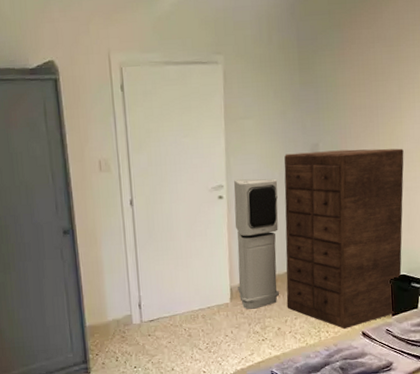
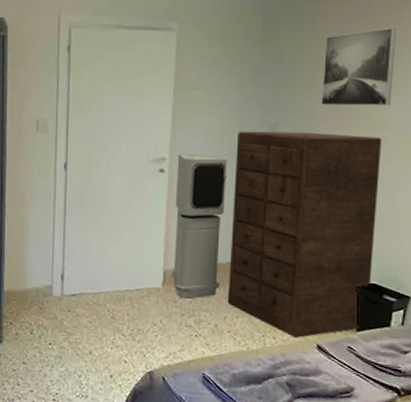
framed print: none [352,50,411,124] -> present [321,28,396,106]

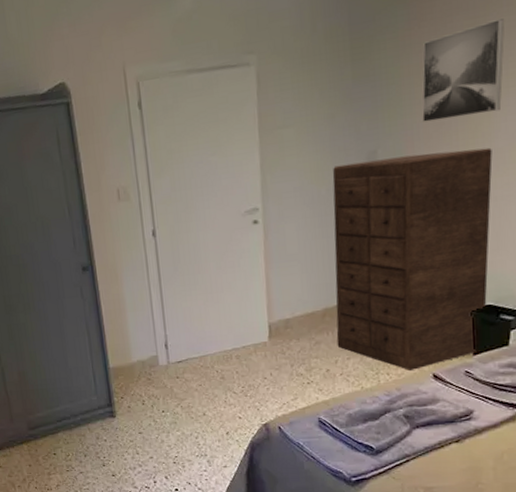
air purifier: present [172,154,228,299] -> none [271,196,329,349]

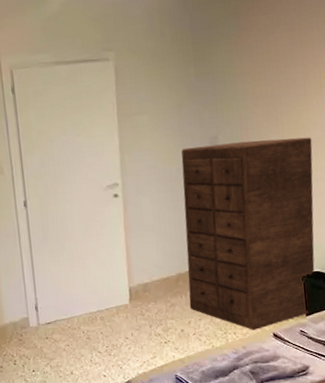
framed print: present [422,19,504,122] -> none [251,33,317,114]

